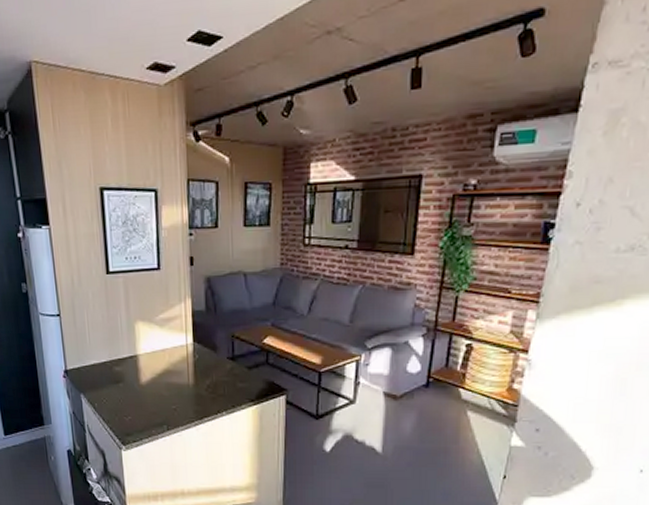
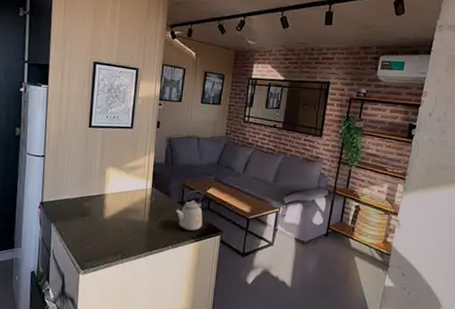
kettle: none [224,340,261,393] -> present [174,189,203,232]

